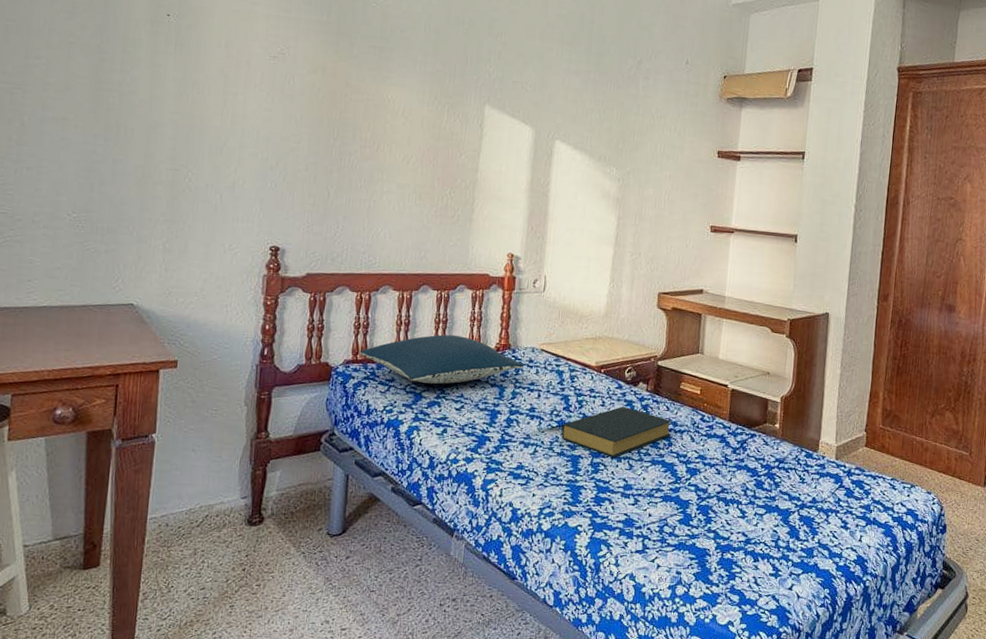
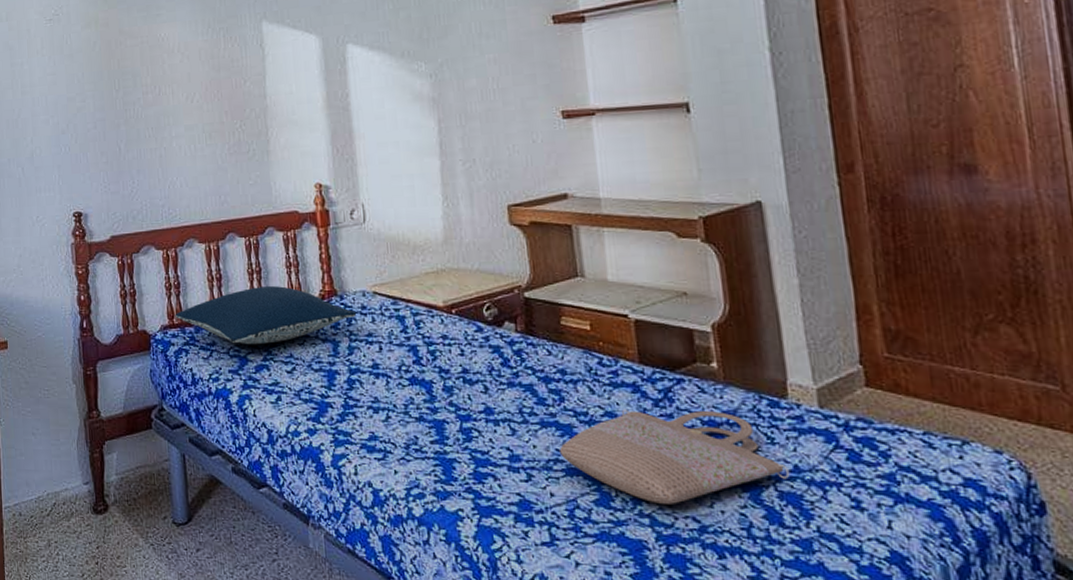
hardback book: present [561,406,672,458] -> none [415,353,562,421]
shopping bag: none [661,454,810,523] -> present [560,409,790,504]

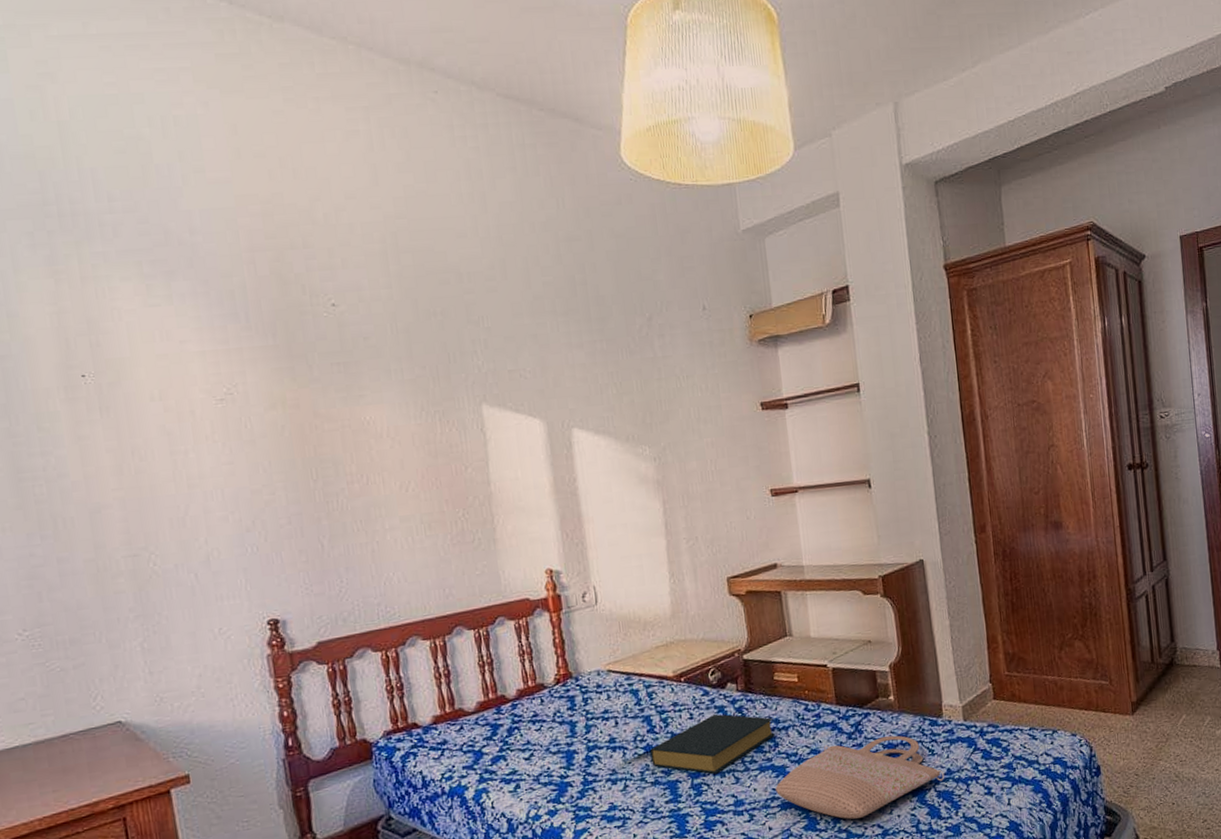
pillow: present [175,286,357,344] -> none [399,675,593,740]
hardback book: none [415,353,562,421] -> present [649,713,776,774]

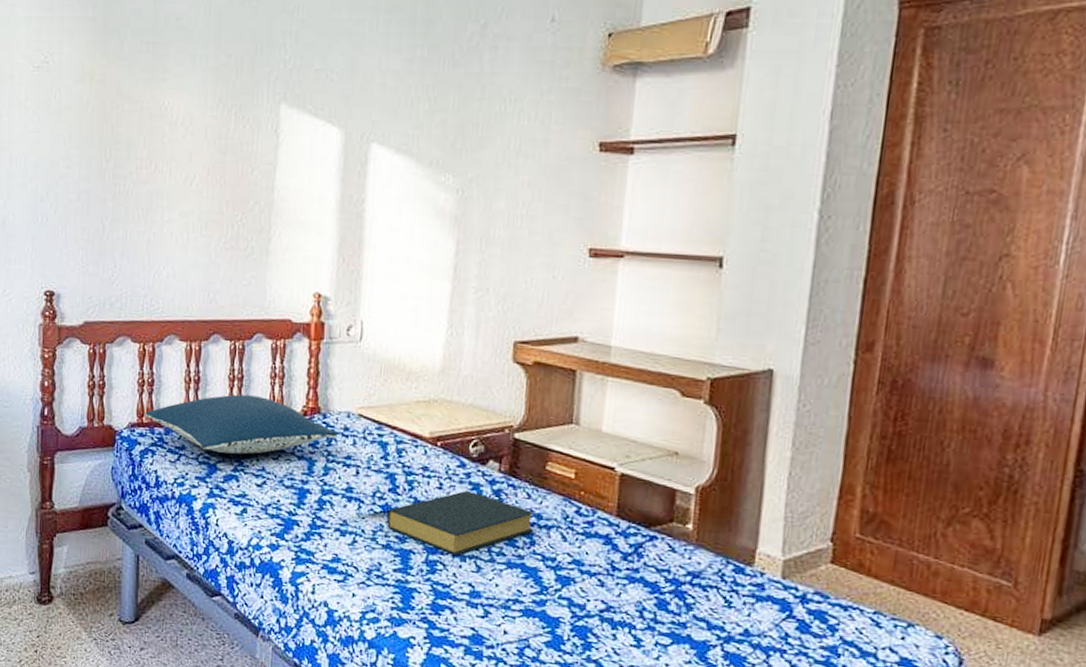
pillow: none [399,675,593,740] -> present [145,394,339,455]
shopping bag: present [776,735,945,820] -> none [521,559,740,653]

